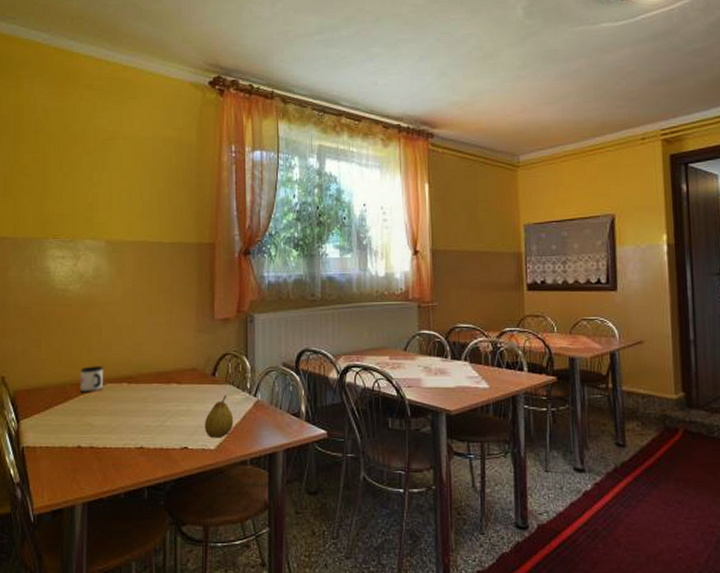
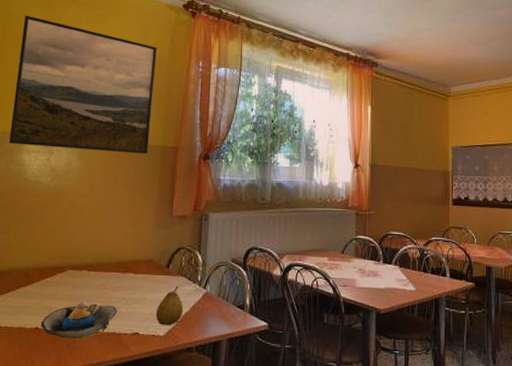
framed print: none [31,106,184,253] -> present [8,15,157,154]
mug: present [80,366,103,393] -> none [42,253,66,278]
decorative bowl: none [82,414,163,457] -> present [40,299,118,339]

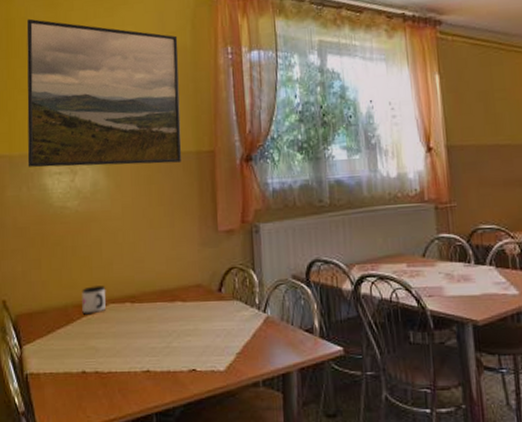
decorative bowl: present [40,299,118,339] -> none [87,335,170,382]
mug: none [42,253,66,278] -> present [82,285,106,315]
fruit: present [155,286,184,326] -> none [212,312,244,359]

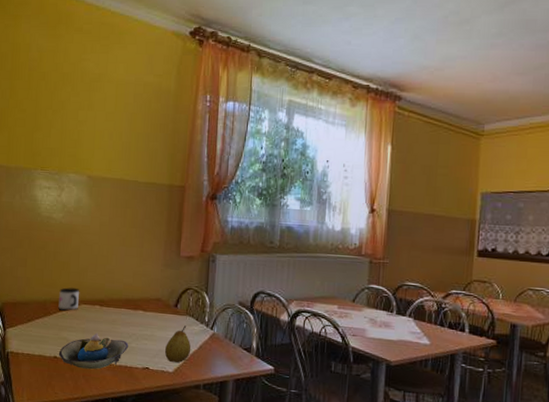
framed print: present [26,18,182,168] -> none [22,45,164,192]
decorative bowl: none [87,335,170,382] -> present [58,332,129,370]
fruit: none [212,312,244,359] -> present [164,325,191,363]

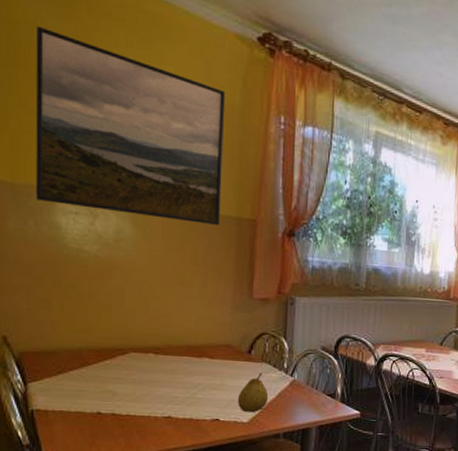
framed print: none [22,45,164,192] -> present [35,25,226,225]
mug: present [58,287,79,311] -> none [99,333,126,360]
decorative bowl: present [58,332,129,370] -> none [102,384,194,425]

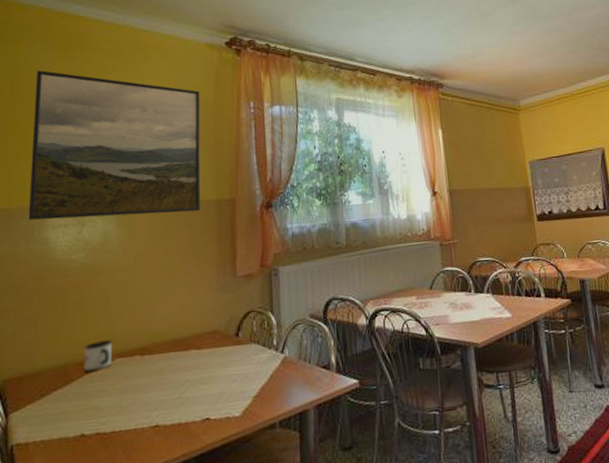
mug: none [99,333,126,360] -> present [84,339,112,373]
fruit: present [237,373,269,413] -> none [227,355,261,405]

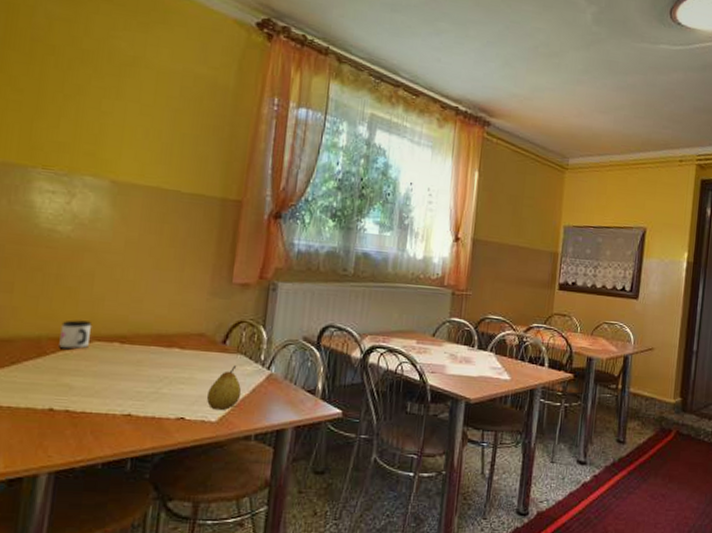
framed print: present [28,70,201,220] -> none [12,9,220,206]
fruit: none [227,355,261,405] -> present [206,365,242,411]

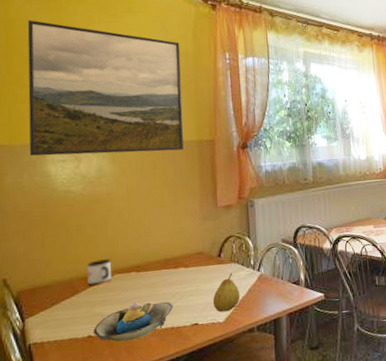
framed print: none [12,9,220,206] -> present [27,20,184,156]
decorative bowl: none [55,376,159,424] -> present [93,300,174,342]

